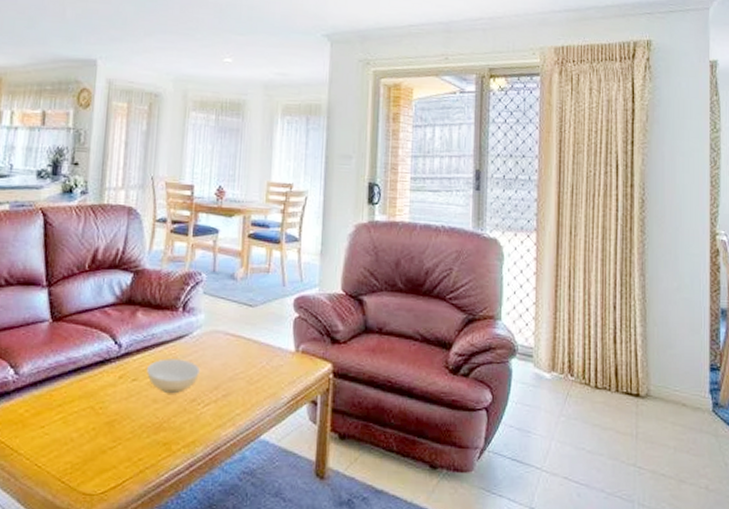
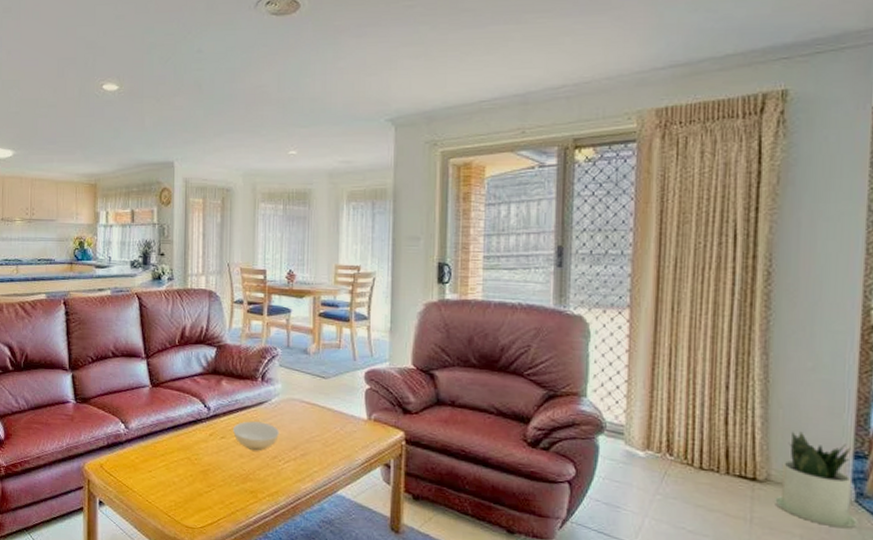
planter: none [654,347,716,438] -> present [775,431,858,529]

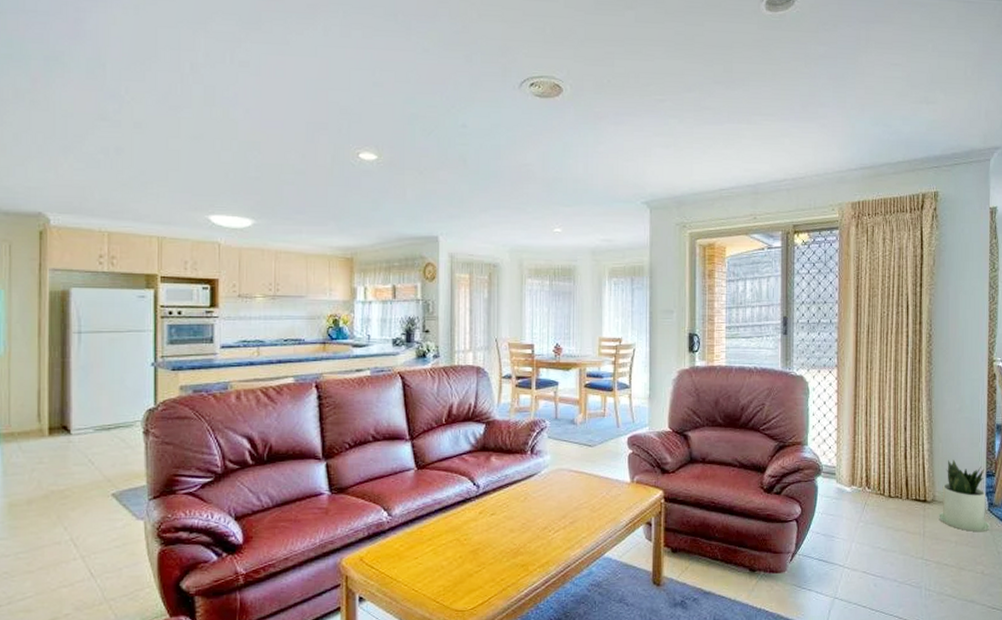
bowl: present [233,421,280,450] -> none [503,494,550,523]

